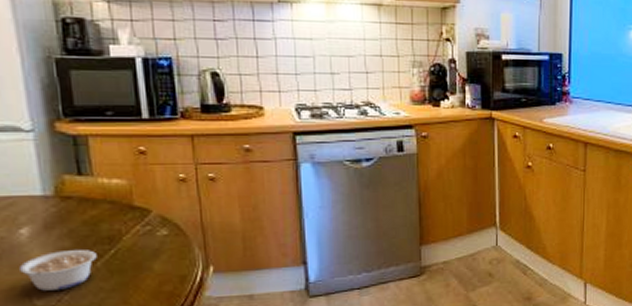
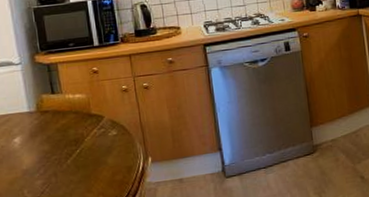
legume: present [20,249,97,291] -> none [15,151,67,186]

